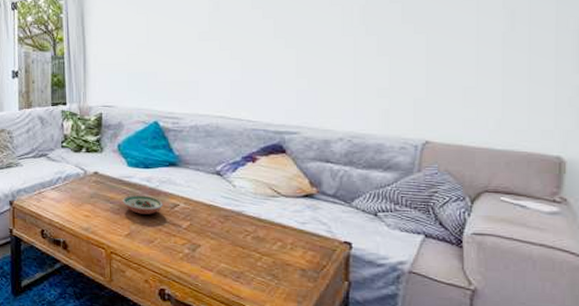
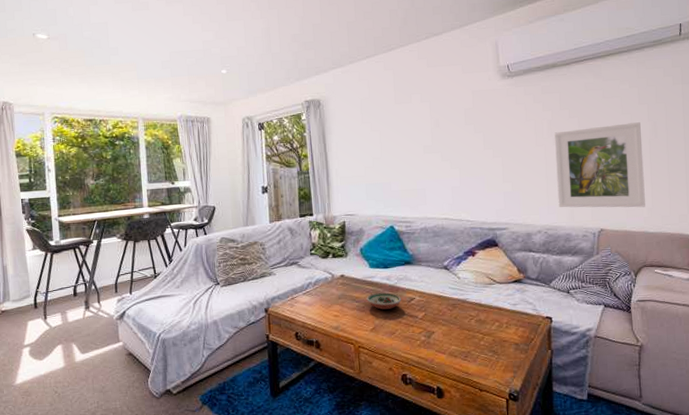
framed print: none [368,10,492,118] -> present [554,122,645,208]

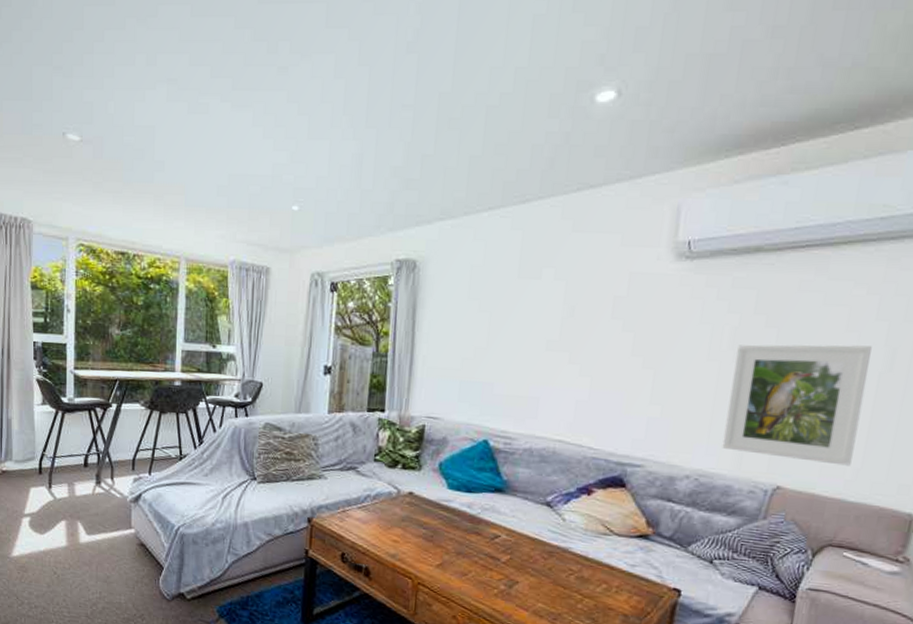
decorative bowl: present [366,292,401,310] -> none [437,521,483,545]

